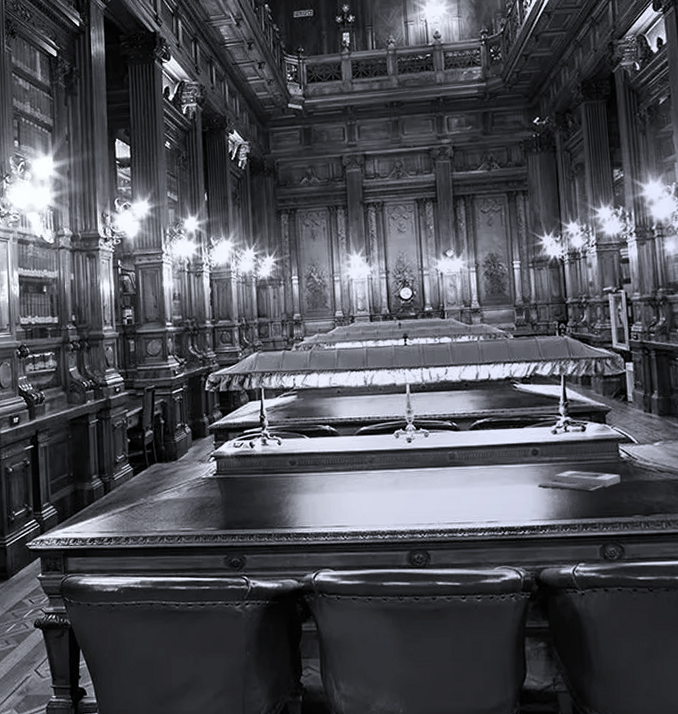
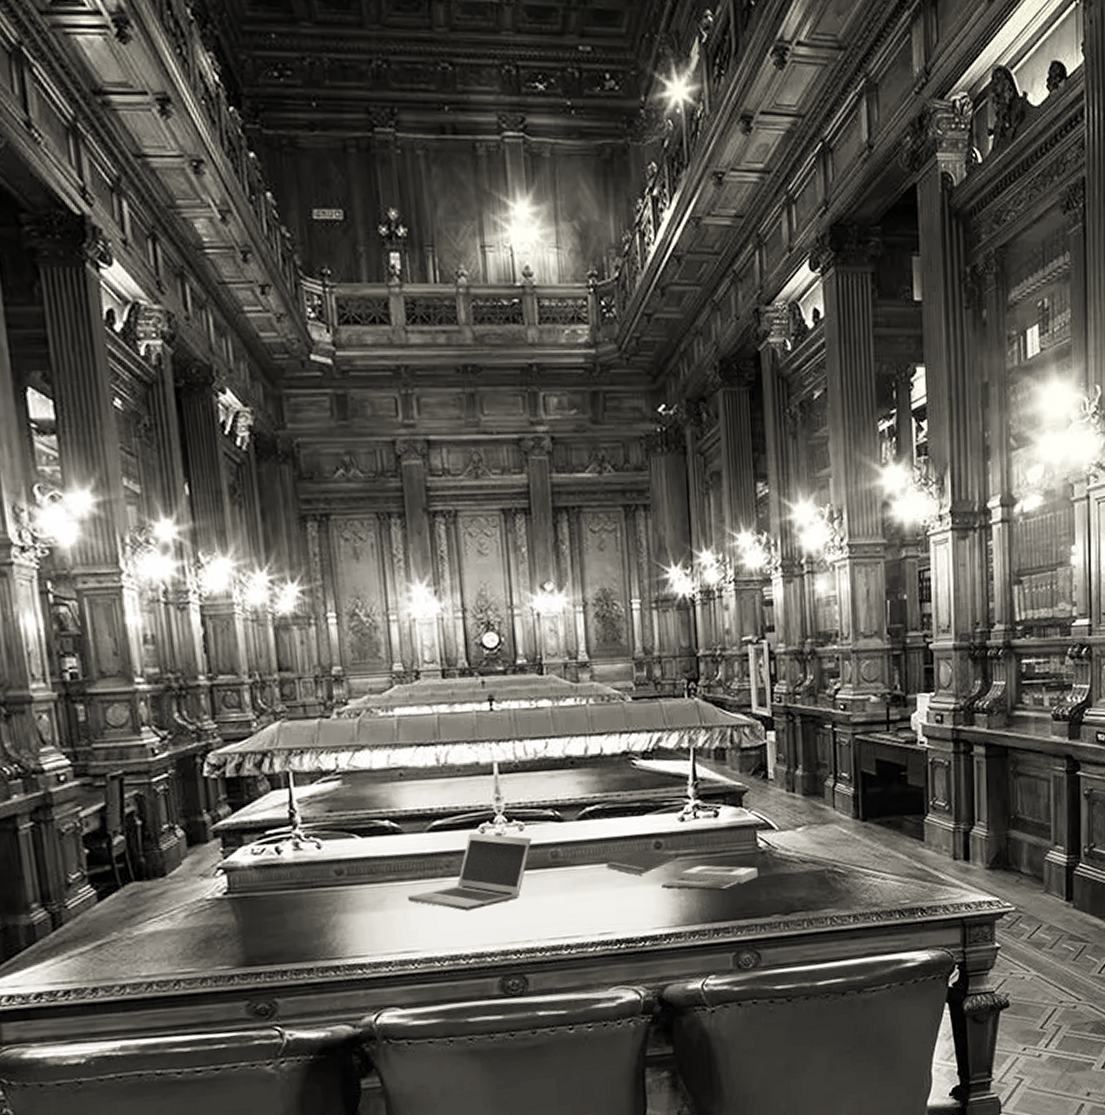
laptop: none [341,437,435,497] -> present [408,833,533,911]
notepad: none [492,455,551,476] -> present [605,849,678,875]

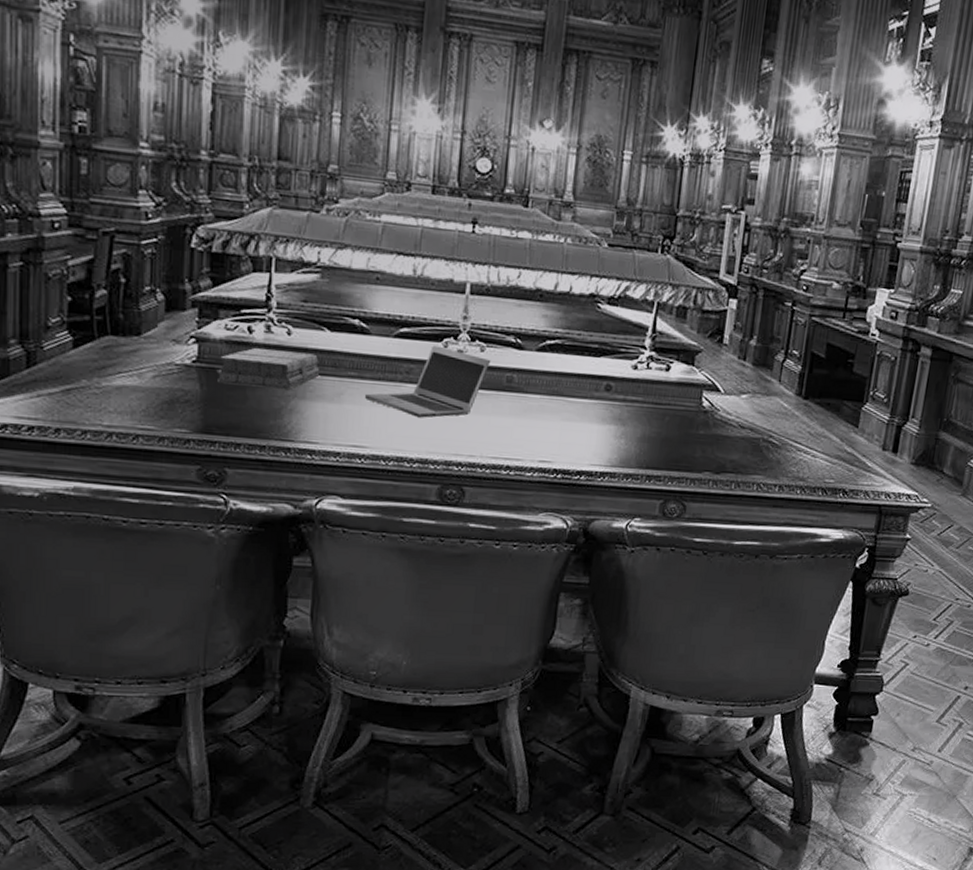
stack of books: none [250,863,358,912] -> present [216,348,320,389]
notepad: present [605,849,678,875] -> none [556,388,625,413]
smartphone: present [661,865,758,891] -> none [605,413,698,442]

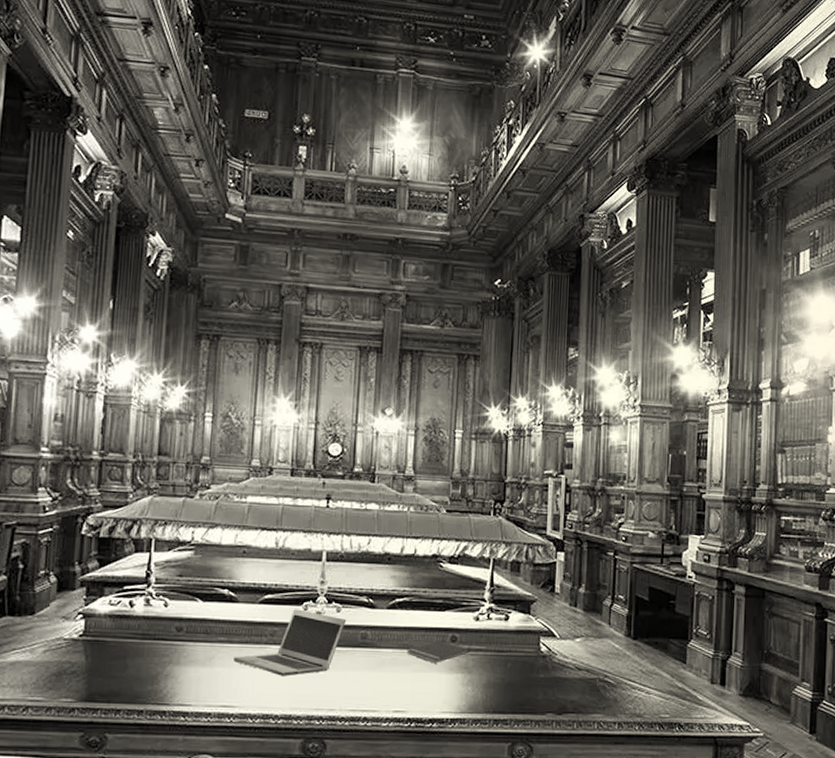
stack of books: present [216,348,320,389] -> none [100,621,193,656]
notepad: none [556,388,625,413] -> present [407,641,469,663]

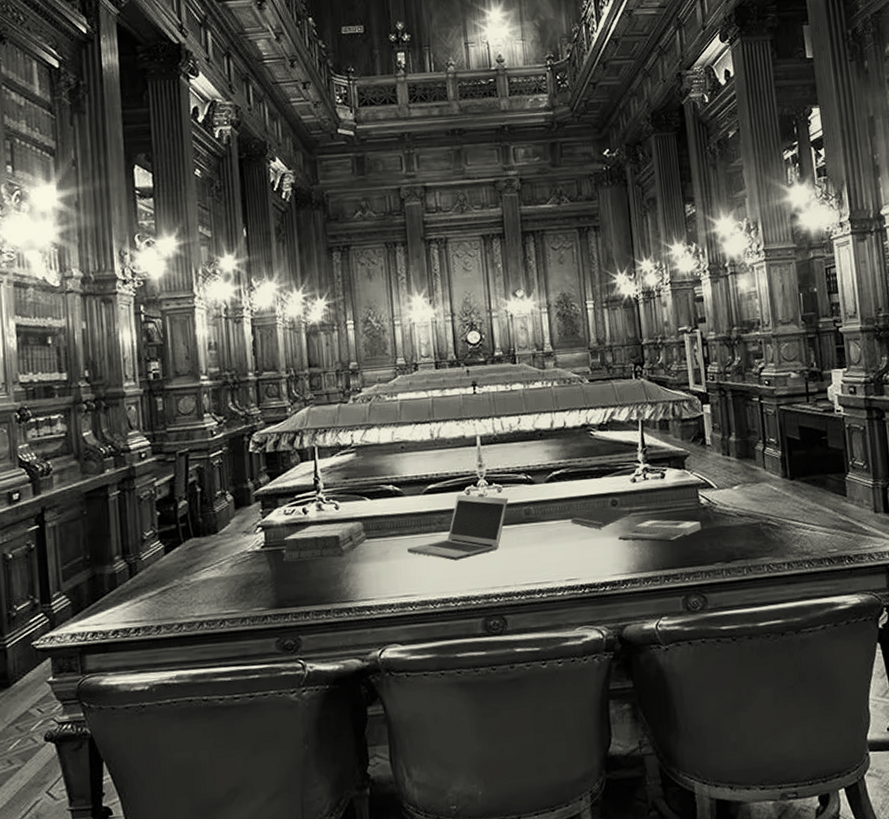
stack of books: none [100,621,193,656] -> present [282,521,367,562]
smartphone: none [453,661,538,687] -> present [618,520,701,542]

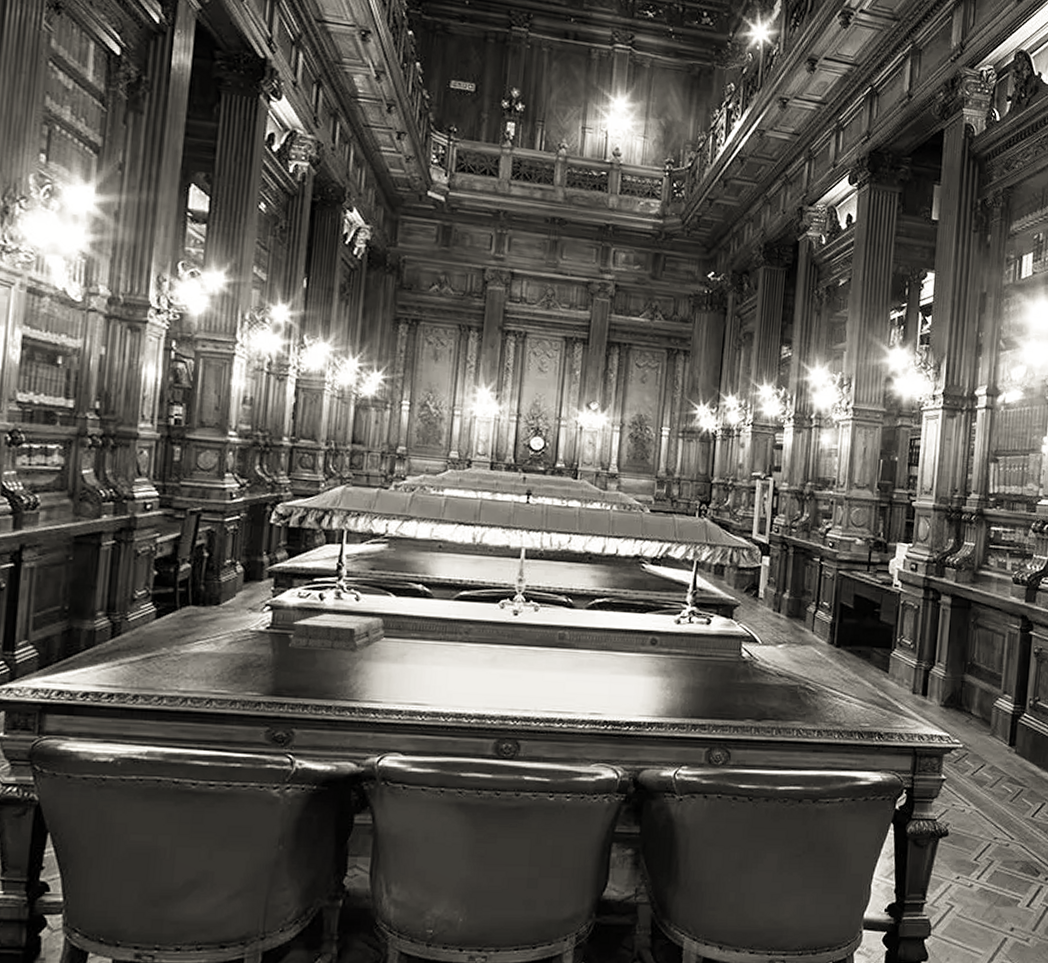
laptop: present [407,494,509,561] -> none [427,606,545,675]
notepad: present [570,506,631,529] -> none [605,643,669,666]
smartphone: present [618,520,701,542] -> none [651,665,739,692]

